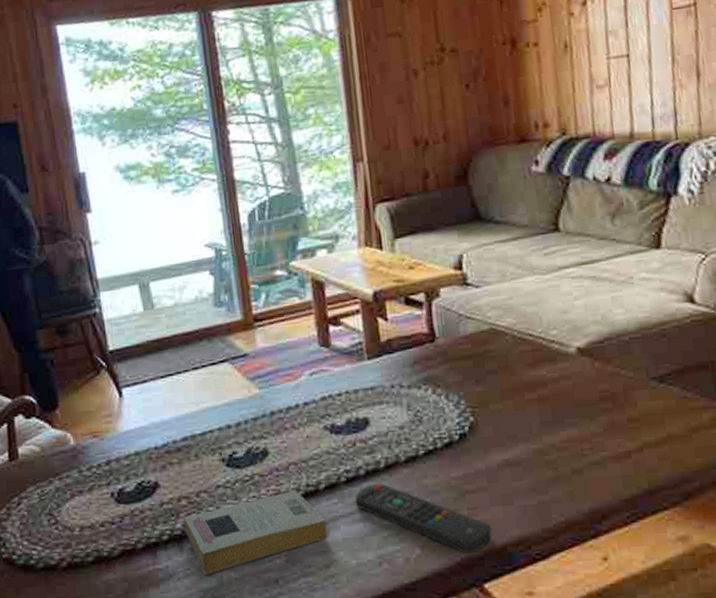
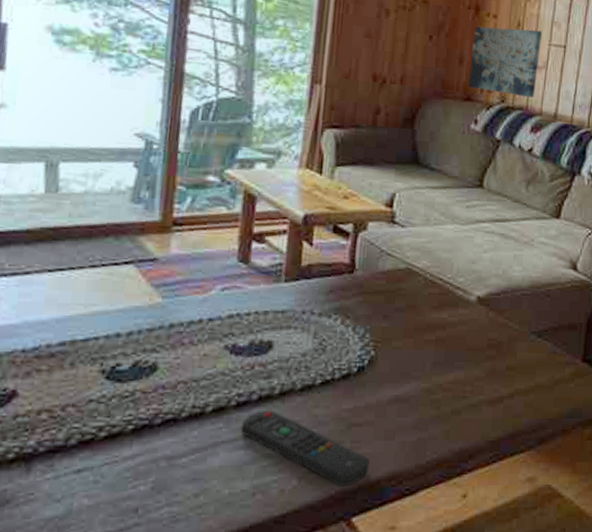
book: present [184,490,327,576] -> none [38,410,205,502]
wall art: none [514,45,601,128] -> present [468,26,542,98]

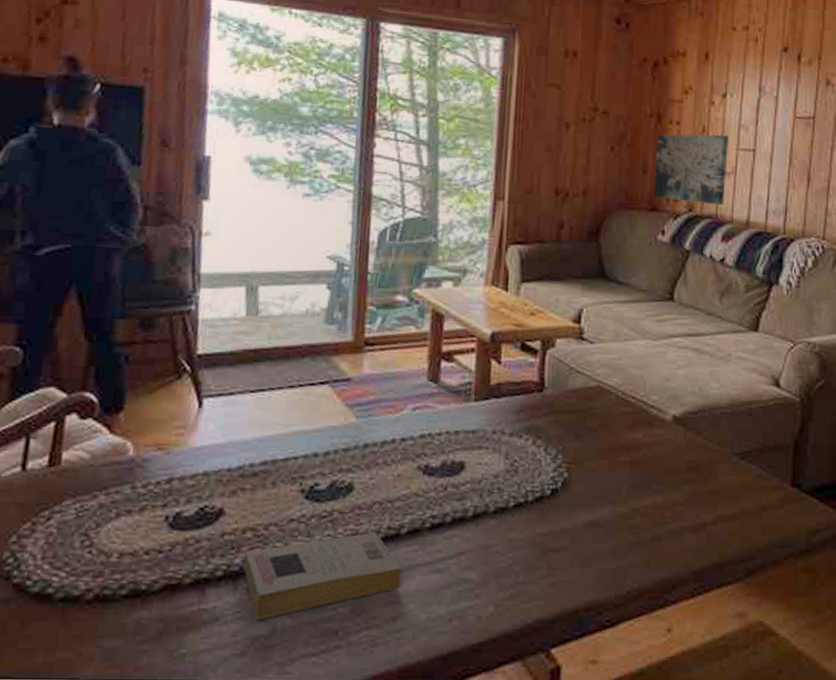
book: none [38,410,205,502] -> present [244,531,402,621]
remote control: present [240,410,370,487] -> none [435,532,567,615]

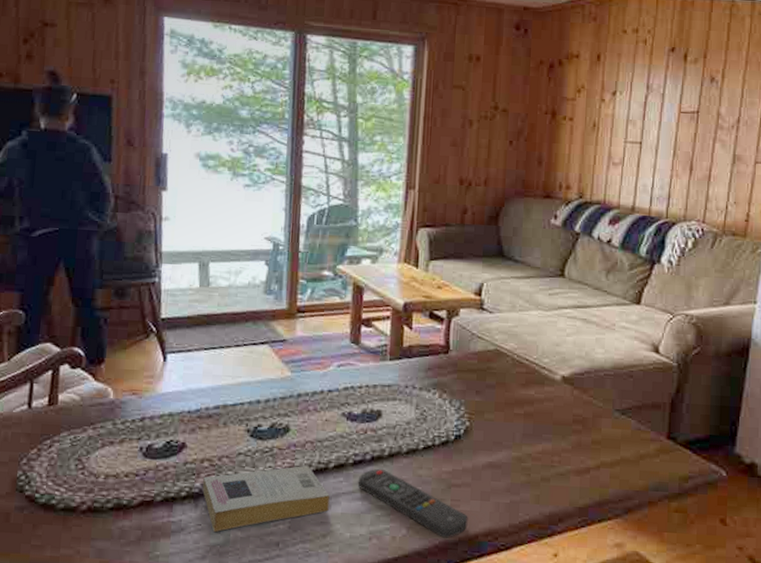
remote control: none [435,532,567,615] -> present [357,468,468,538]
wall art: present [653,134,728,206] -> none [547,129,617,193]

